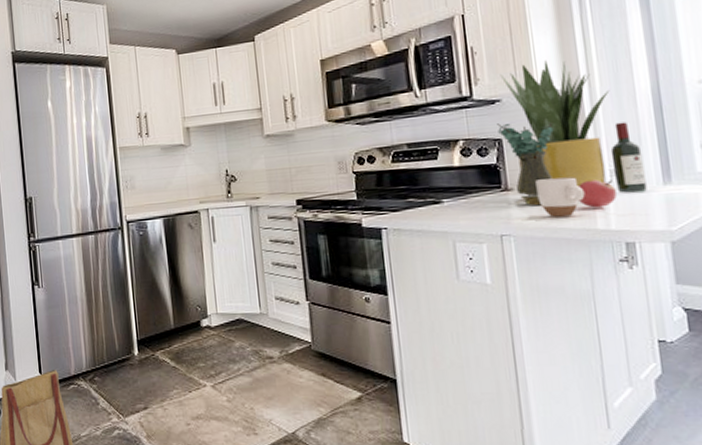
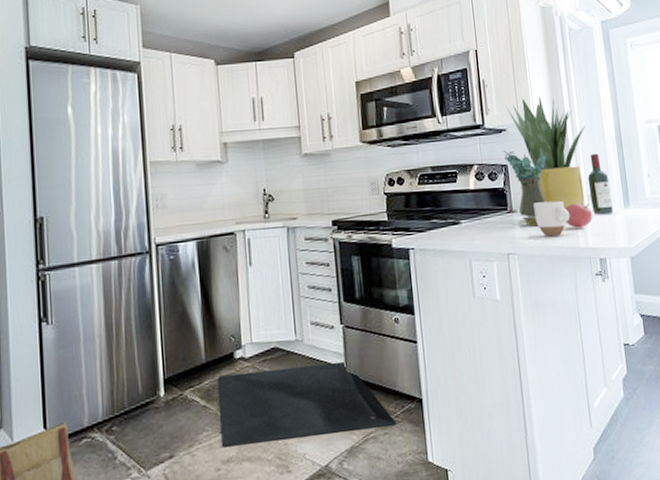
door mat: none [187,336,369,405] -> present [219,361,397,448]

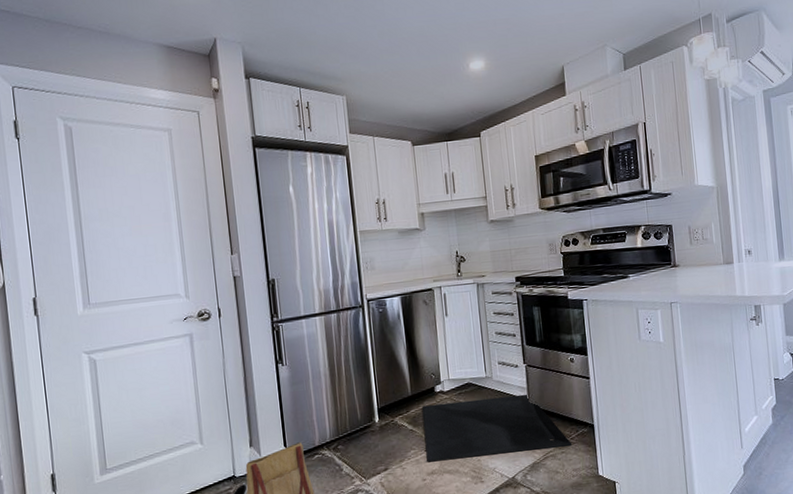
vase: present [504,151,547,227] -> none [669,212,708,279]
planter: present [505,96,586,210] -> none [671,162,746,263]
mug: present [533,200,570,237] -> none [695,255,729,287]
fruit: present [565,203,593,229] -> none [724,257,749,280]
wine bottle: present [587,153,614,216] -> none [745,212,769,268]

